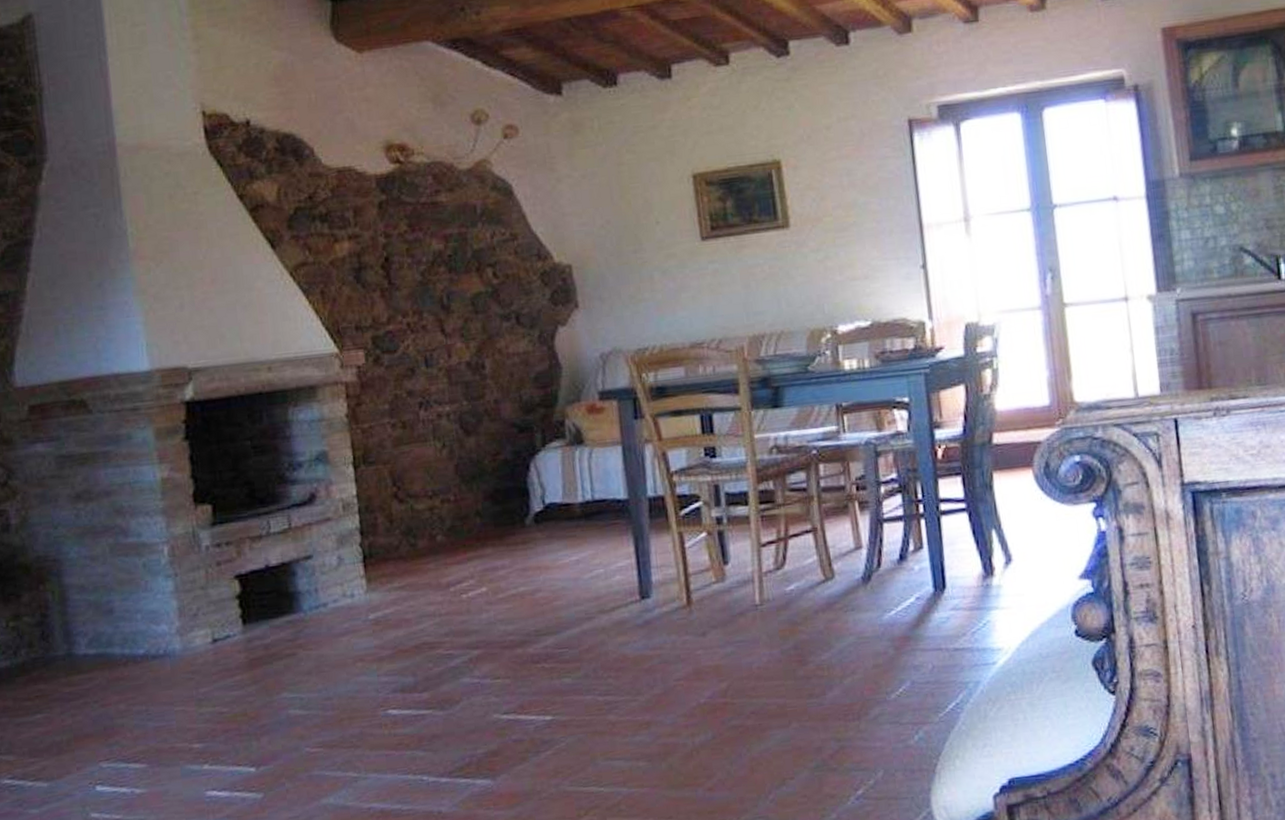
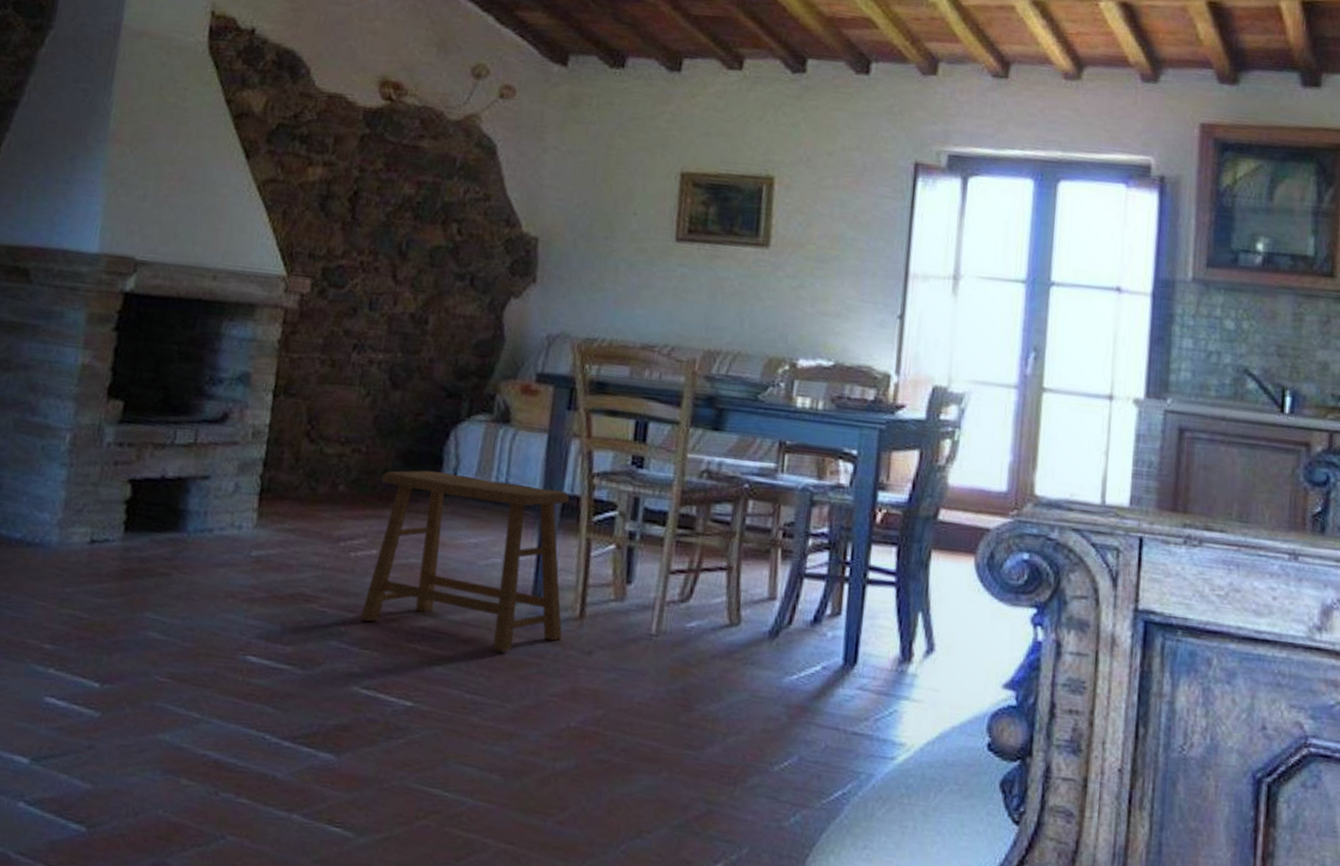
stool: none [475,495,675,654] -> present [361,470,570,652]

